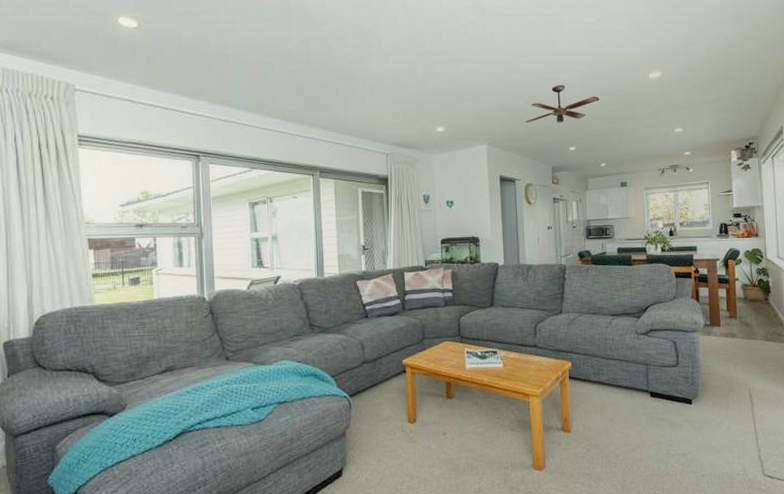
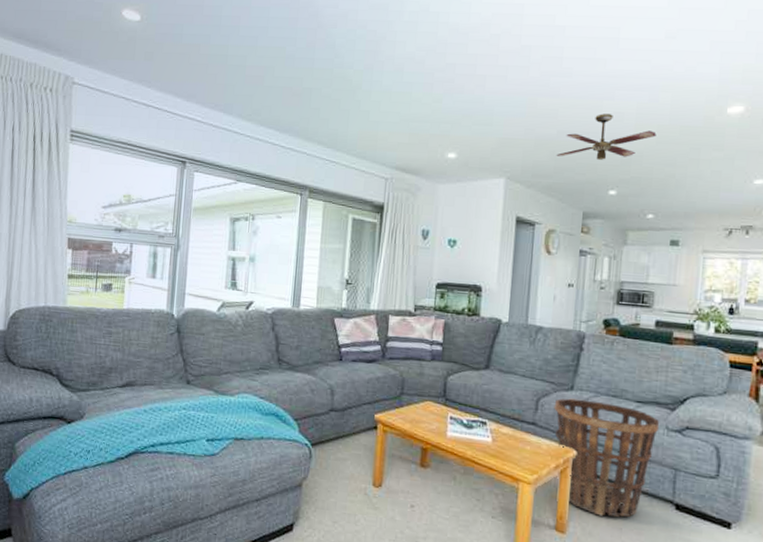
basket: none [549,320,631,413] -> present [553,398,660,517]

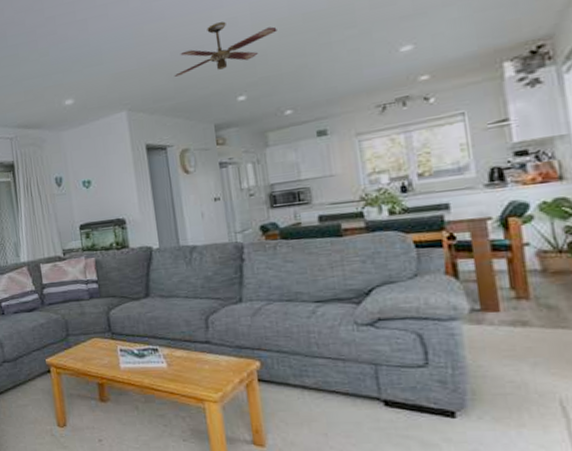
basket: present [553,398,660,517] -> none [225,308,347,424]

